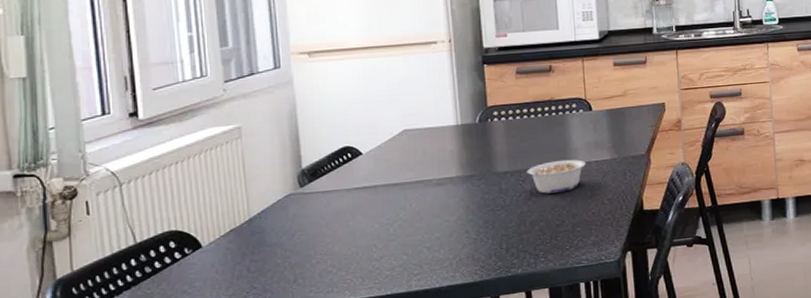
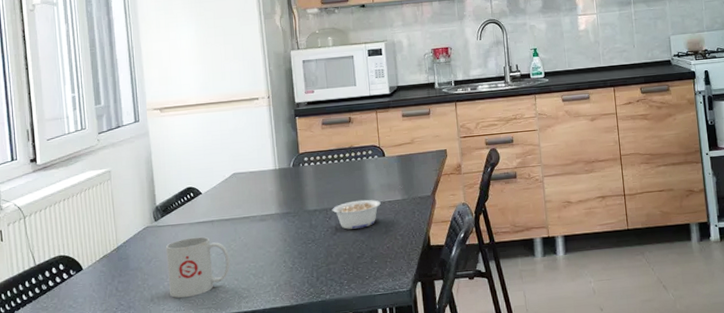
mug: none [313,204,398,278] -> present [165,236,230,298]

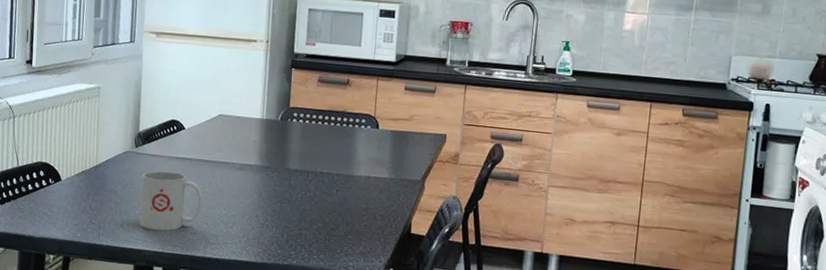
legume: present [332,199,381,230] -> none [313,168,366,200]

